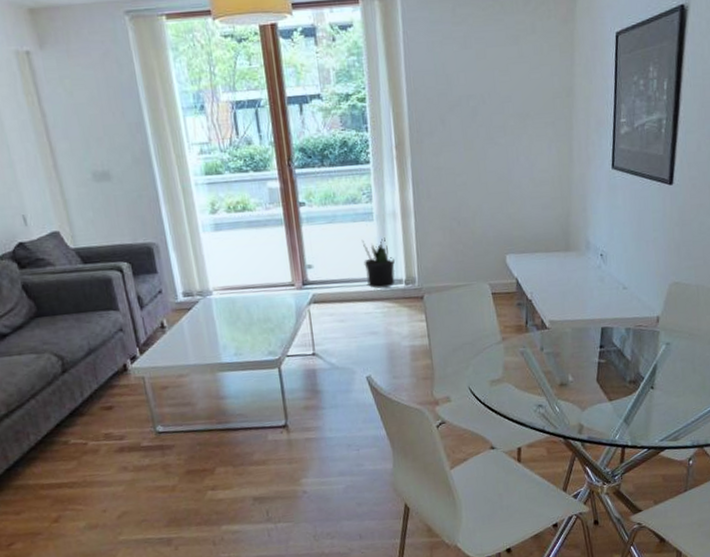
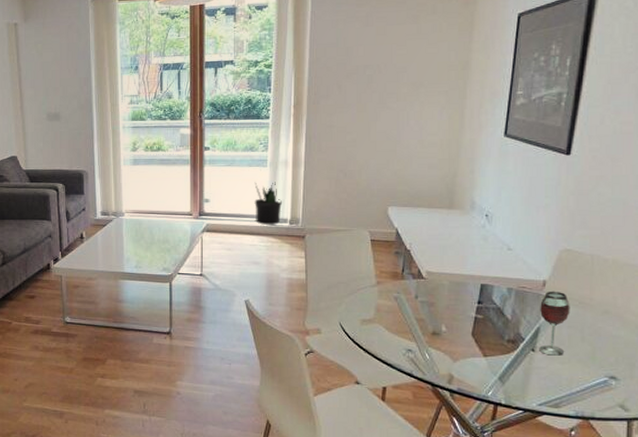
wineglass: none [655,325,682,391] -> present [539,291,570,356]

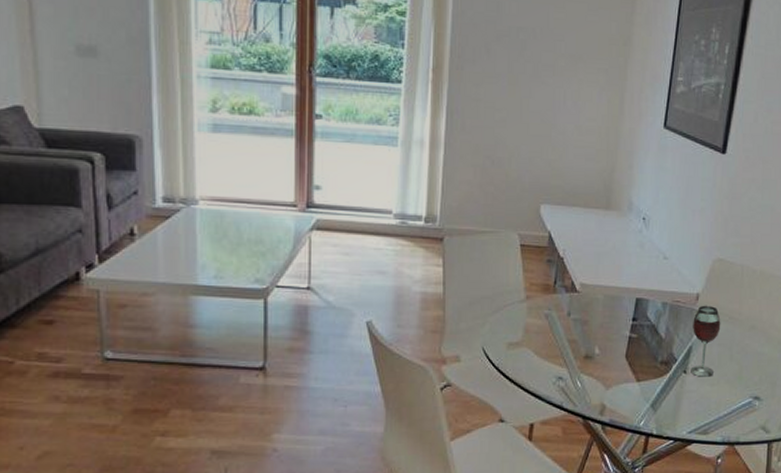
planter: present [254,182,283,225] -> none [381,166,417,223]

